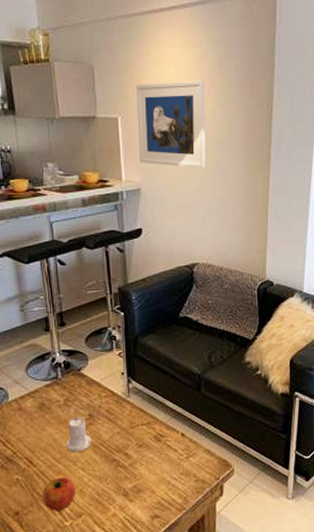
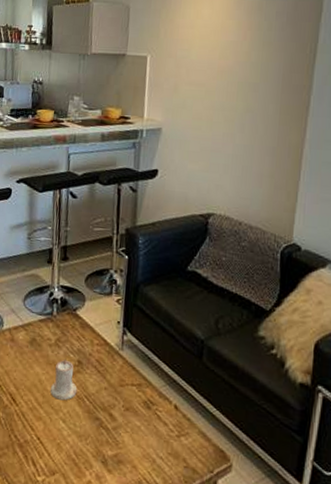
fruit: present [42,477,76,511] -> none [19,423,53,462]
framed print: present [136,80,206,168] -> none [164,22,242,112]

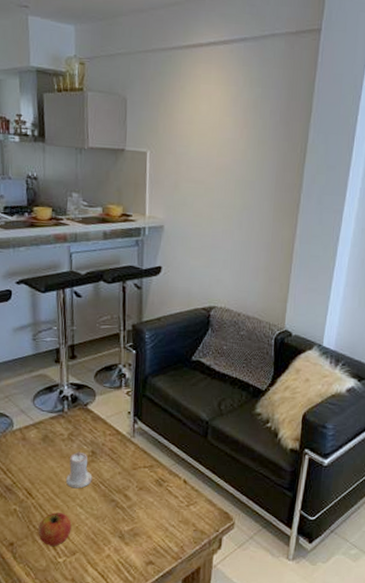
fruit: none [19,423,53,462] -> present [38,512,72,546]

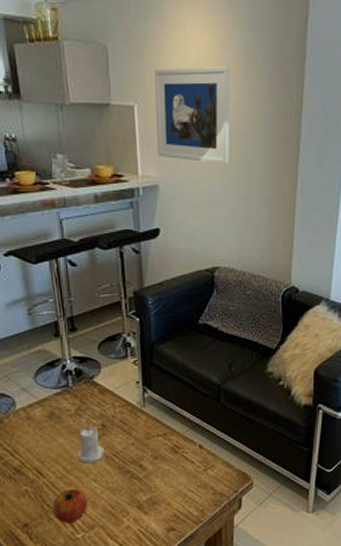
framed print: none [165,119,239,209] -> present [154,66,230,164]

